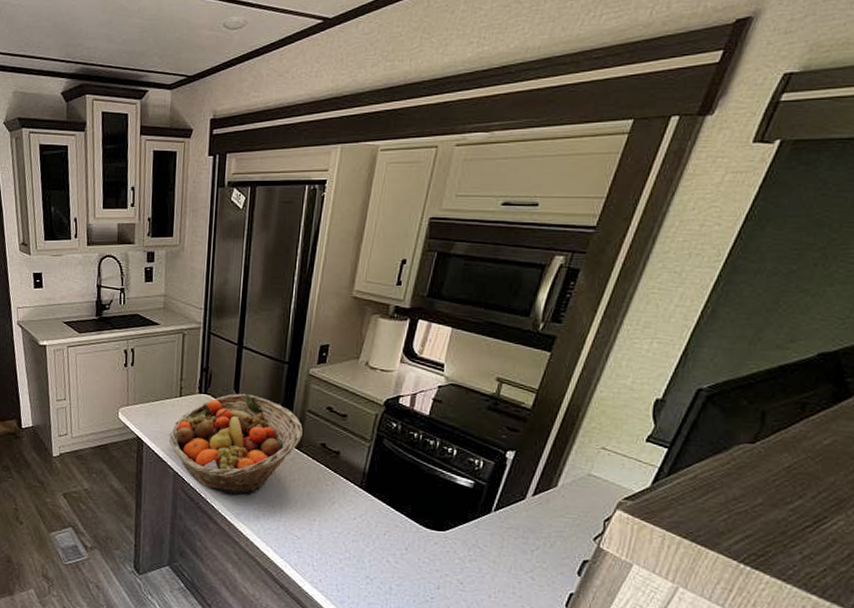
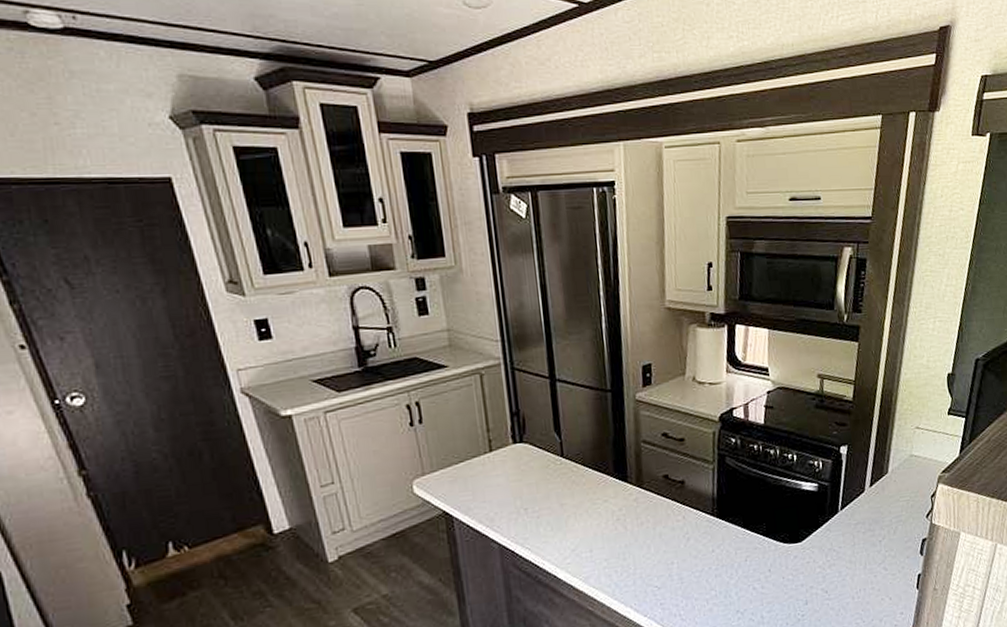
fruit basket: present [169,393,303,494] -> none [486,434,642,558]

